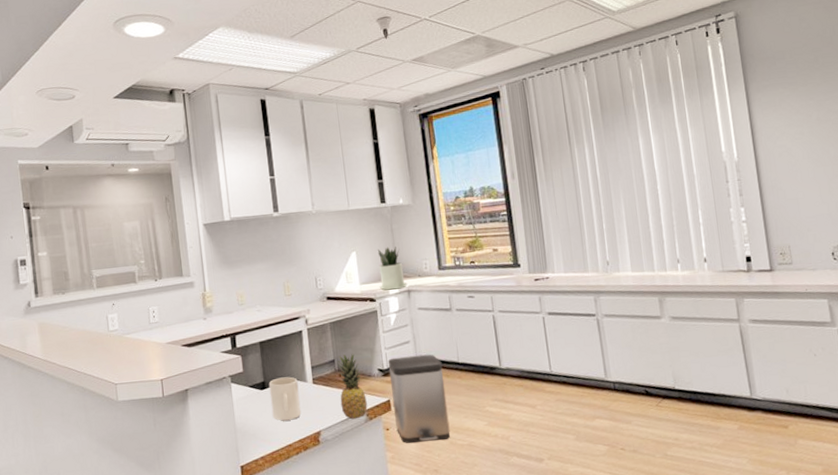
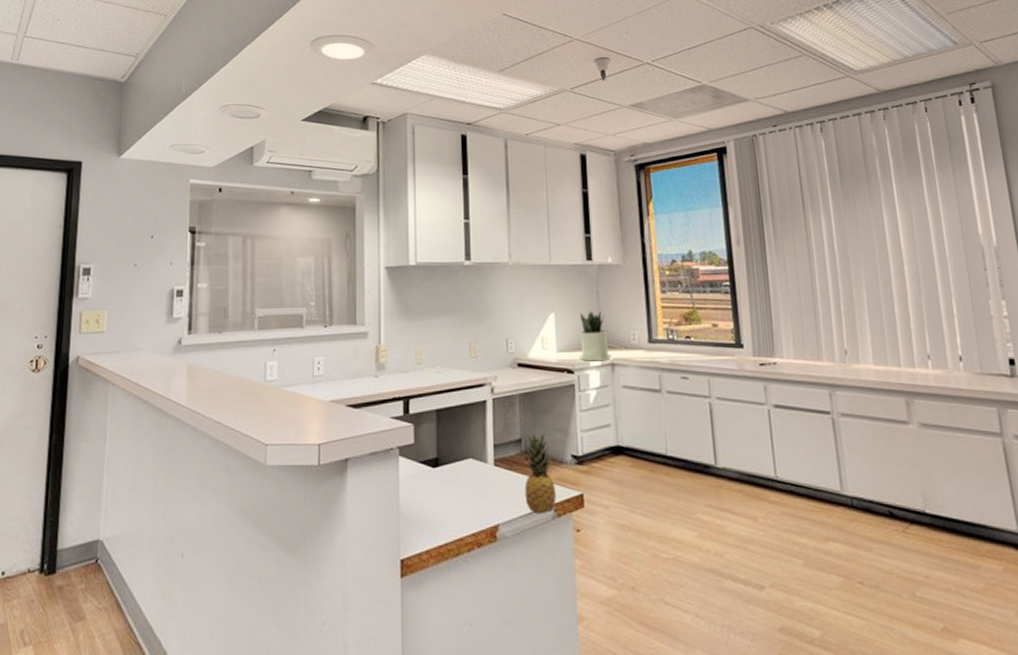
cup: present [268,376,301,421] -> none [442,454,478,508]
pedal bin: present [387,354,450,443] -> none [583,442,653,550]

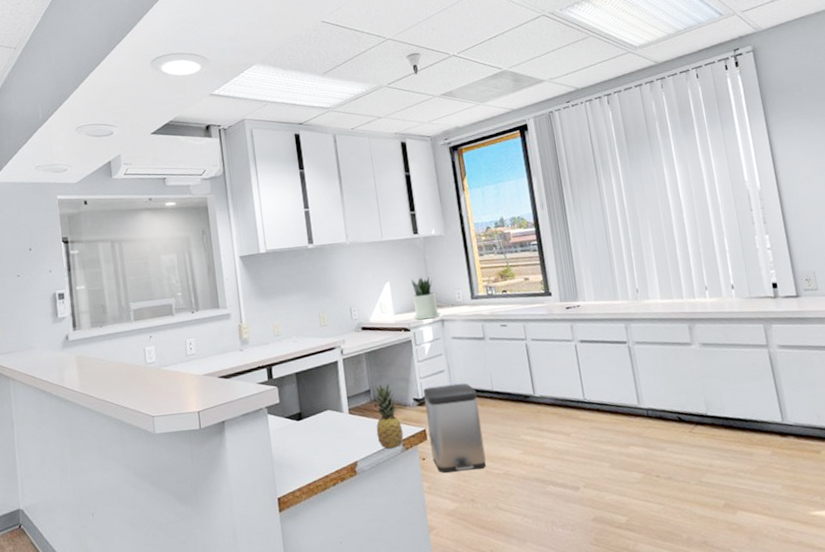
pedal bin: none [583,442,653,550] -> present [423,383,486,473]

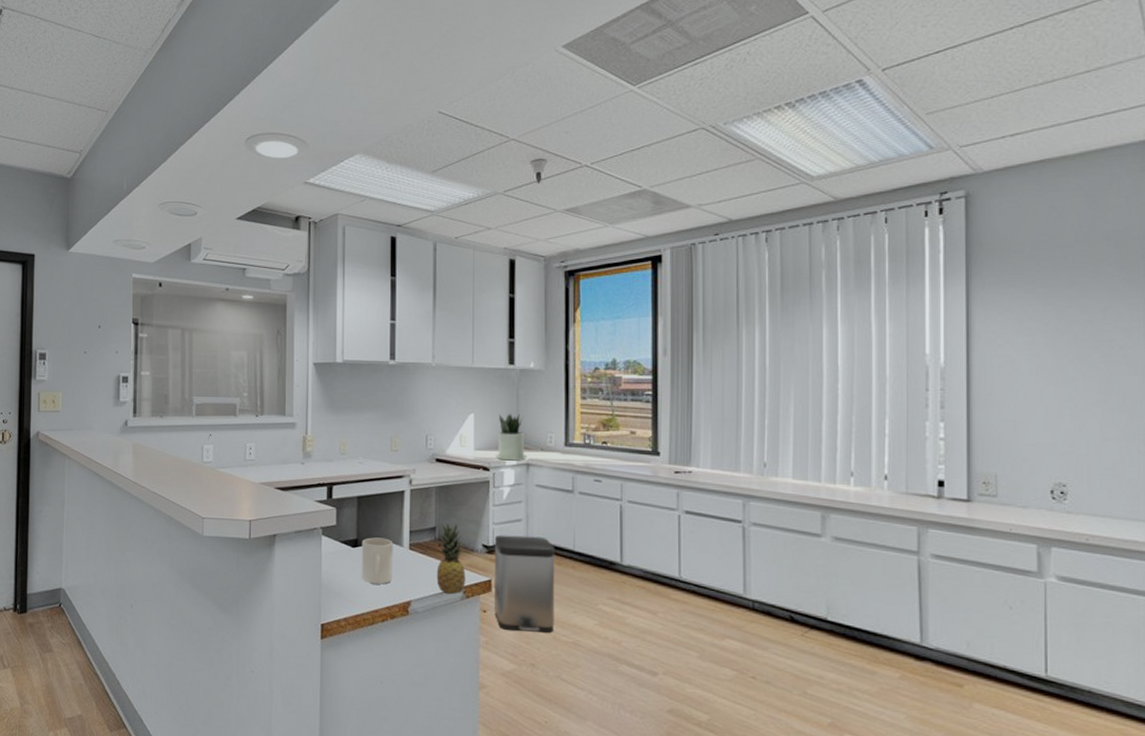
cup: none [305,407,338,452] -> present [361,537,393,585]

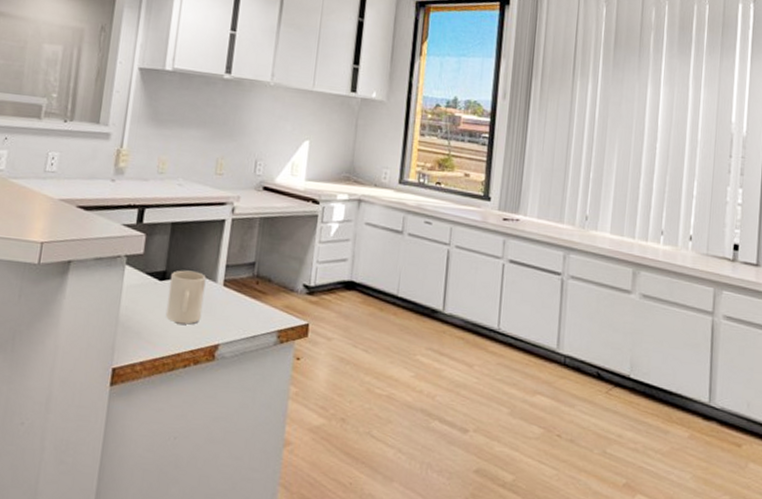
fruit: present [436,523,466,595] -> none [249,258,283,339]
pedal bin: present [494,535,555,633] -> none [308,274,379,385]
planter: present [495,413,527,461] -> none [327,143,360,196]

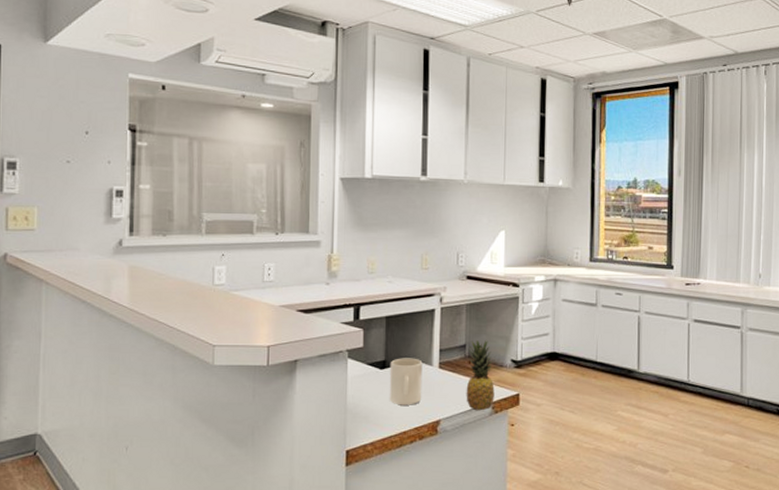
fruit: none [249,258,283,339] -> present [466,340,495,411]

